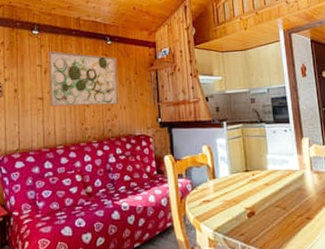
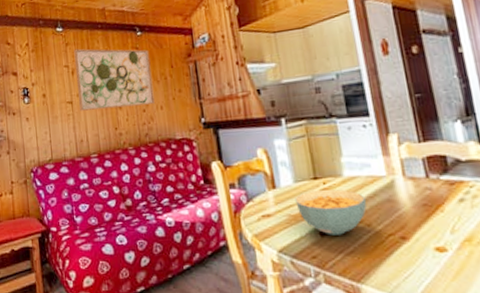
cereal bowl: none [230,180,284,217] -> present [295,189,367,236]

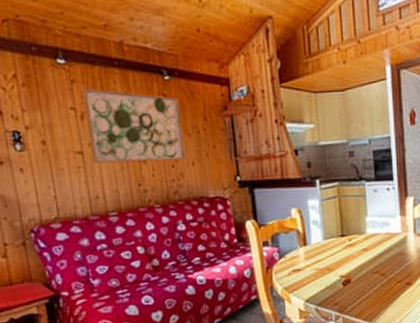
cereal bowl: present [295,189,367,236] -> none [323,245,384,285]

